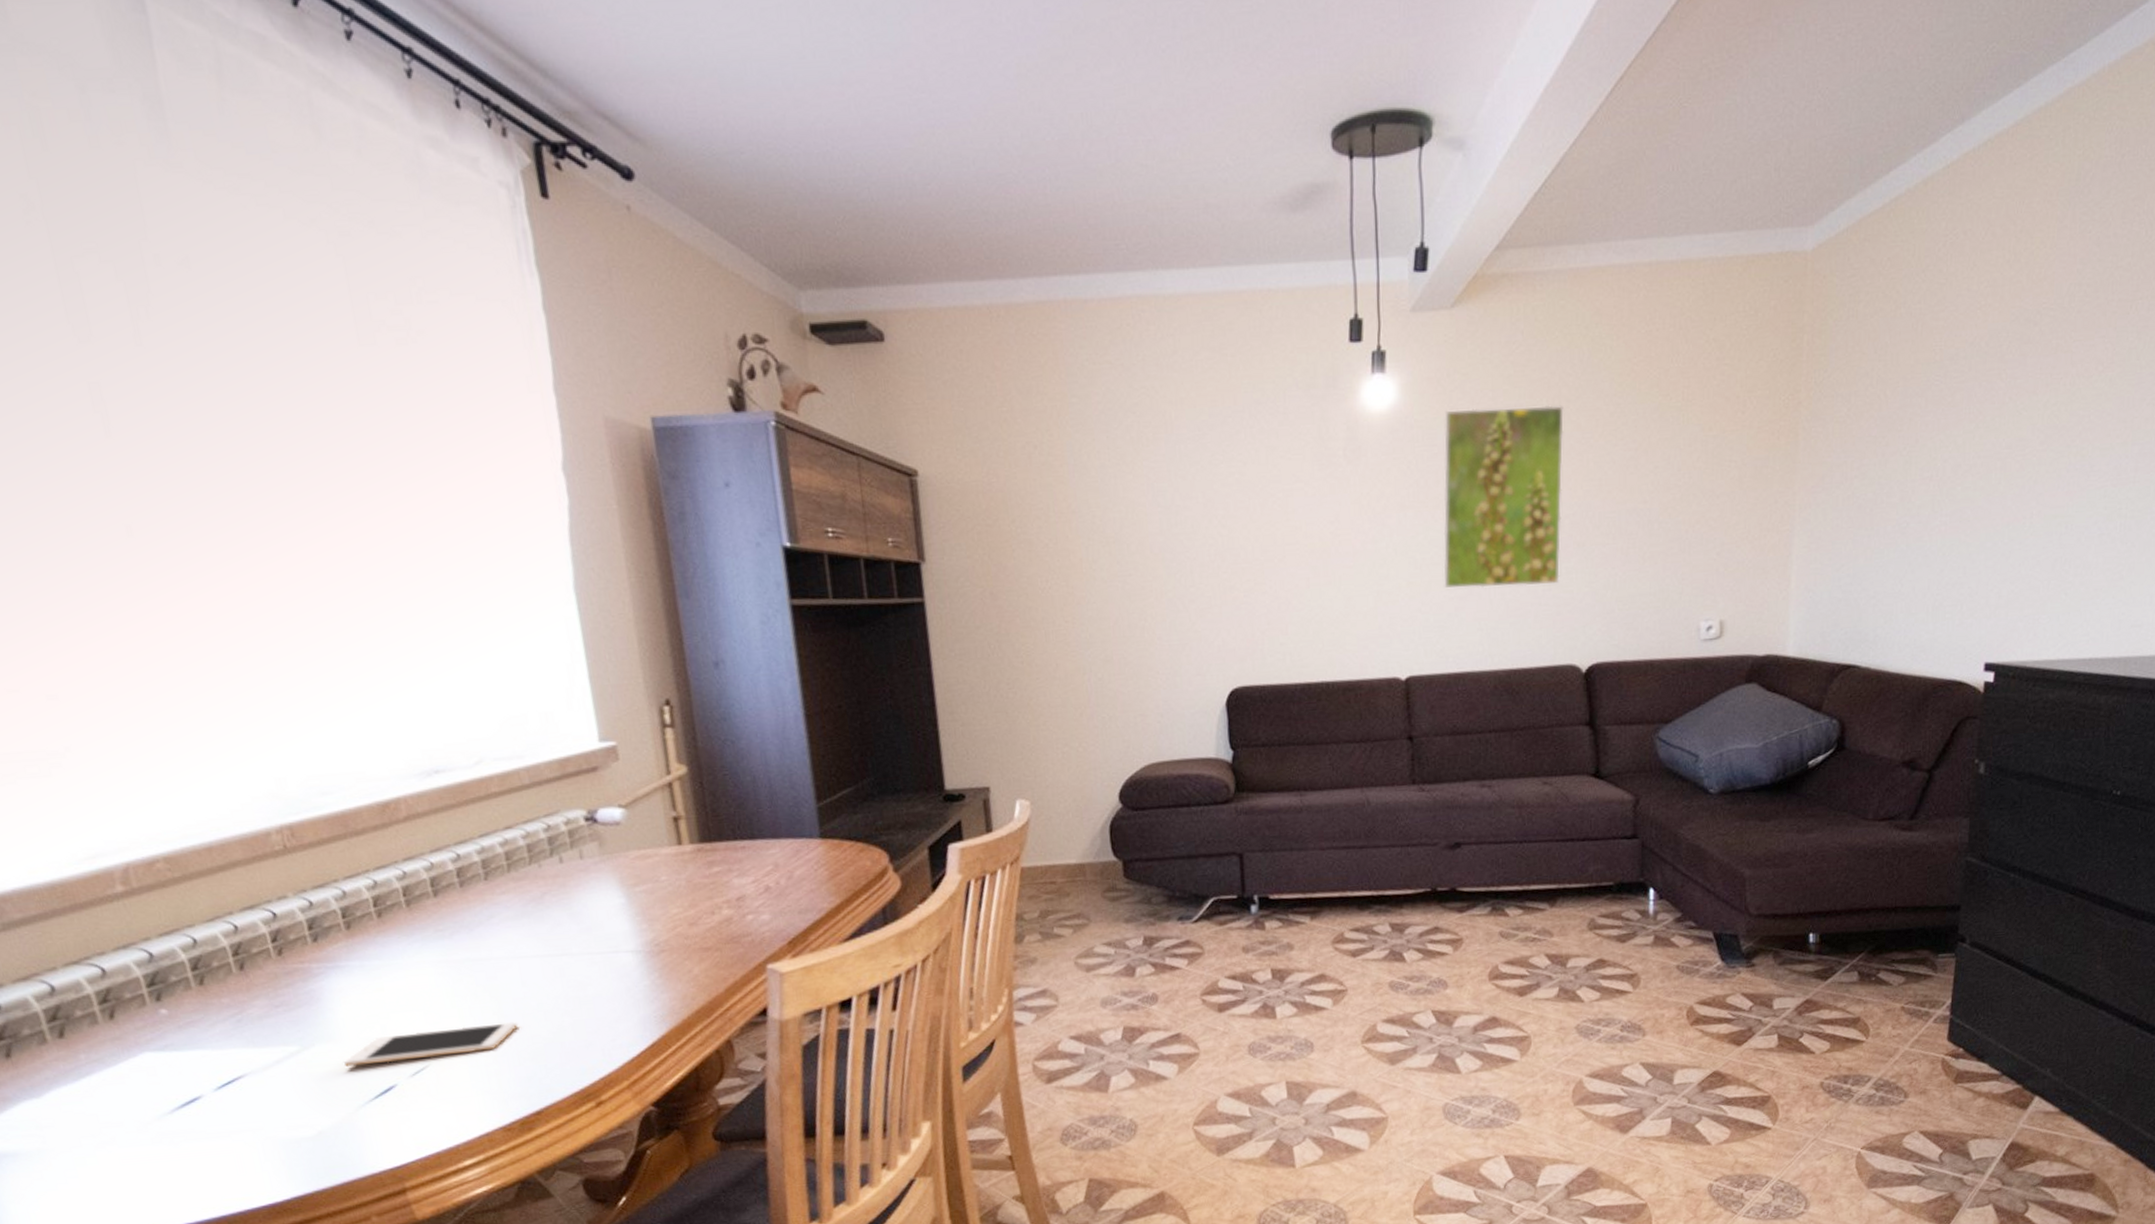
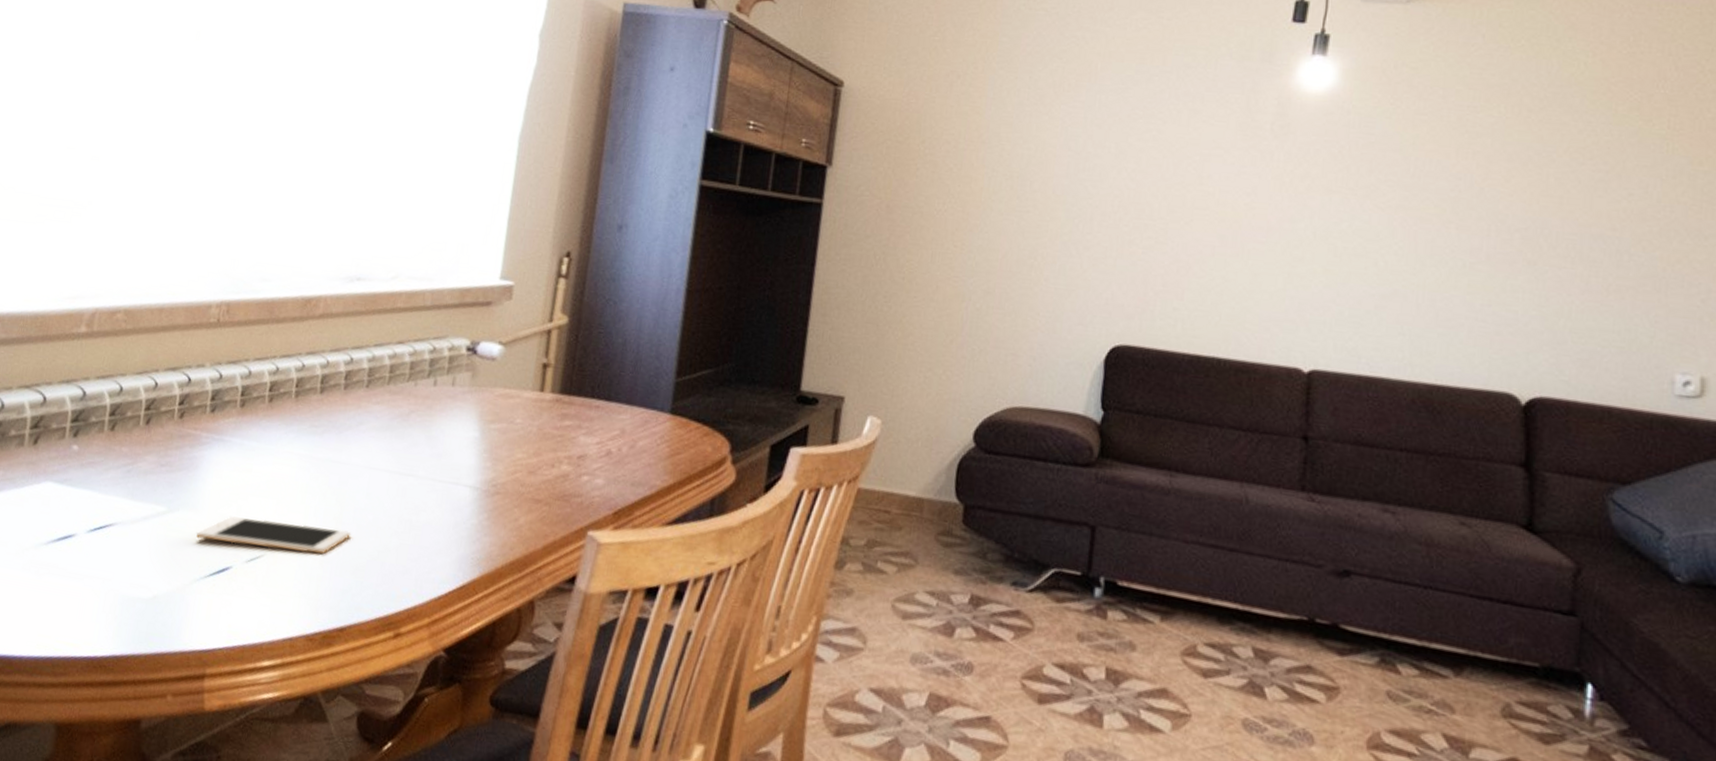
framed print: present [1443,405,1564,588] -> none [1365,103,1524,301]

